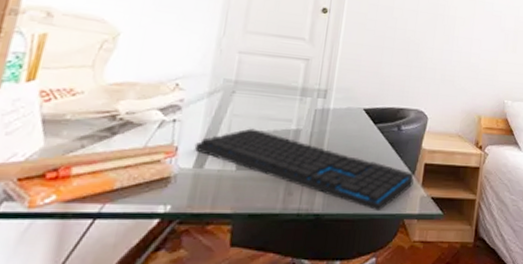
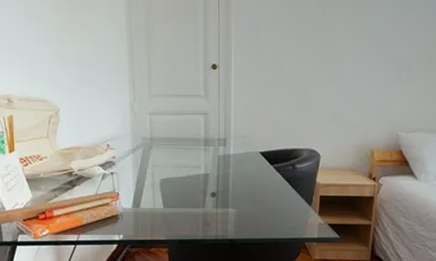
keyboard: present [194,128,414,212] -> none [130,175,311,236]

